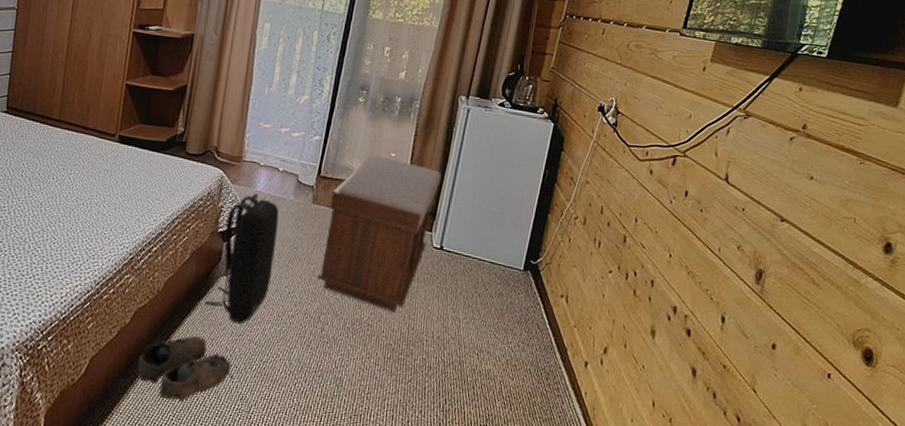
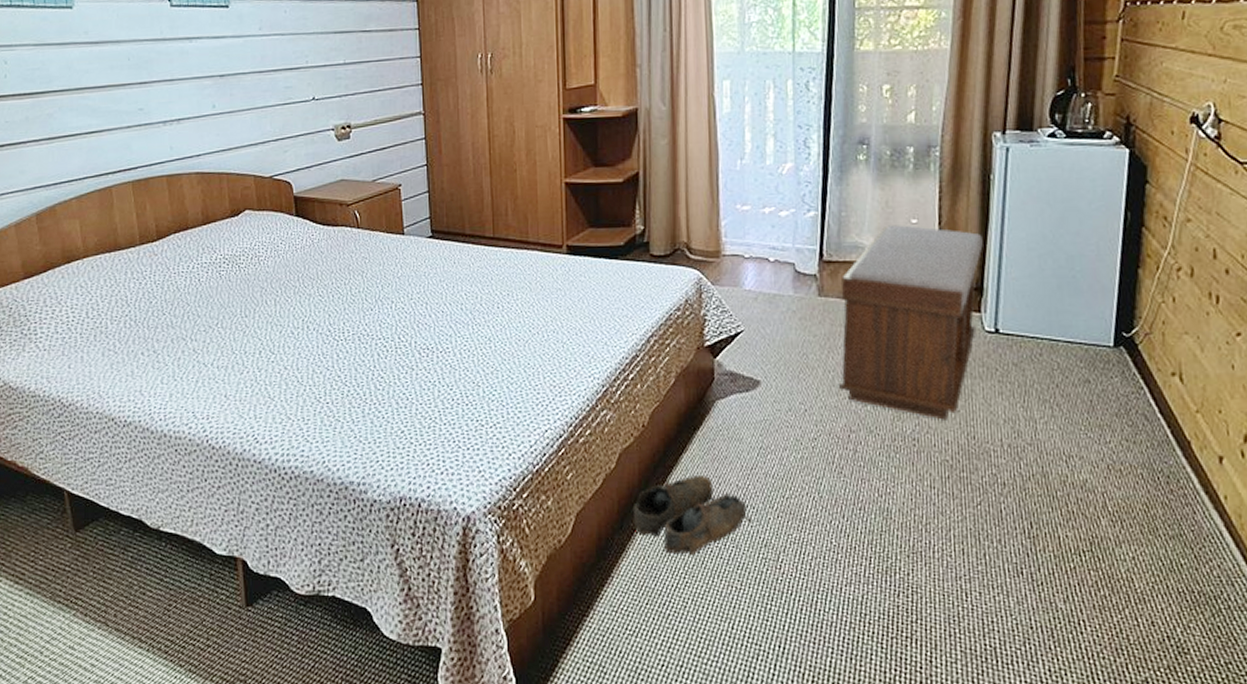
backpack: present [205,193,279,323] -> none [703,293,781,454]

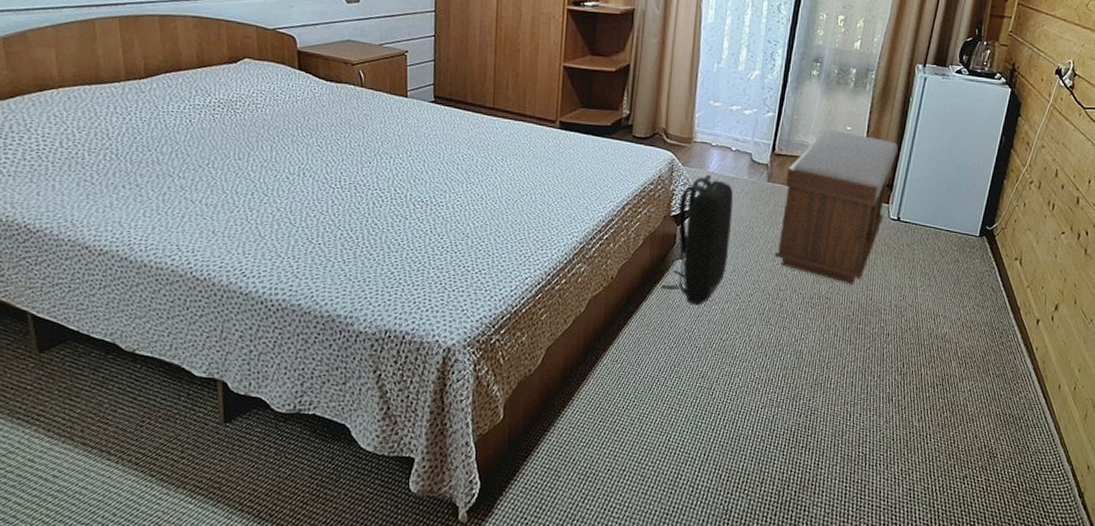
shoe: present [634,476,752,555] -> none [596,320,694,383]
backpack: none [703,293,781,454] -> present [662,174,734,305]

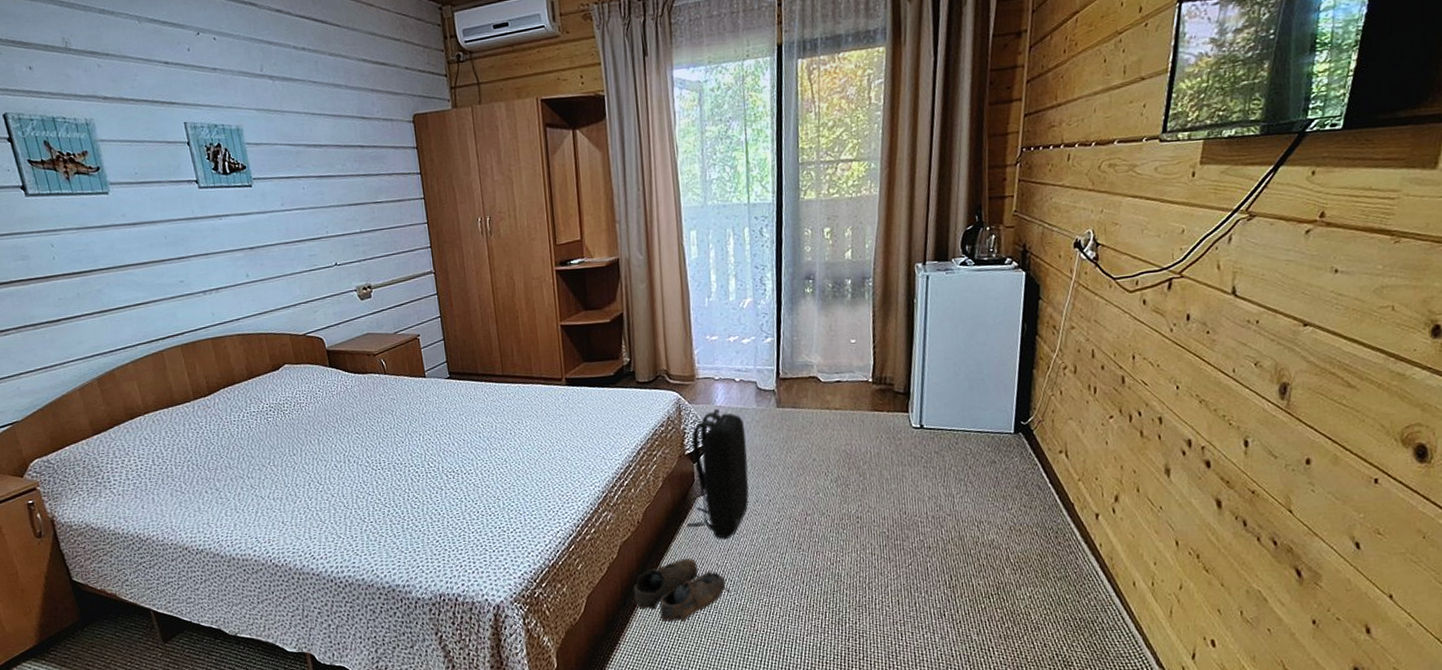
shoe: none [596,320,694,383] -> present [634,558,730,623]
bench: present [775,130,898,285] -> none [795,345,909,501]

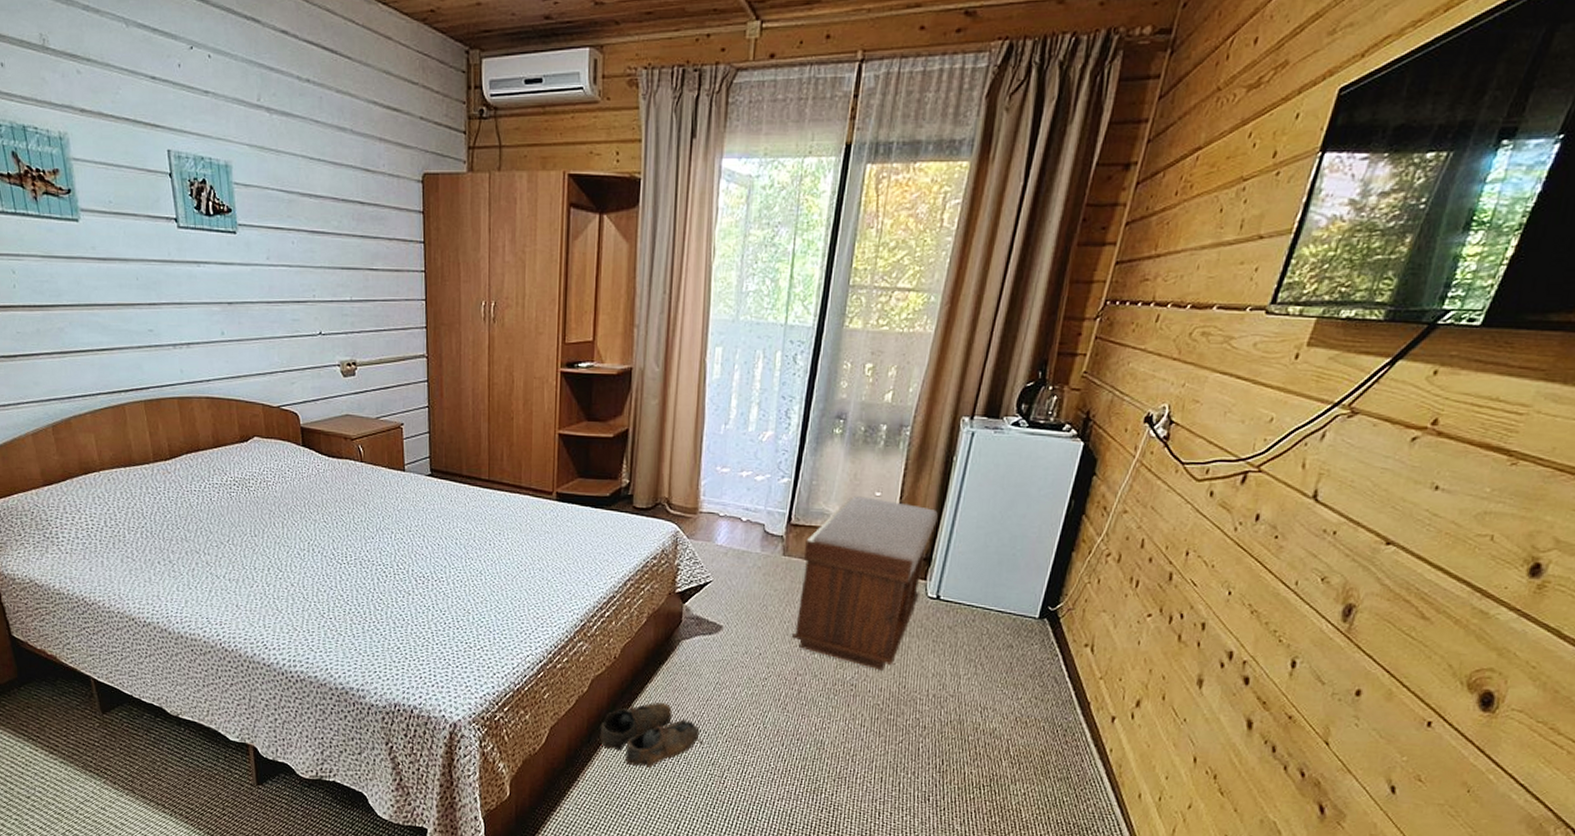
backpack: present [687,408,749,539] -> none [667,547,745,688]
bench: none [795,345,909,501] -> present [792,496,938,671]

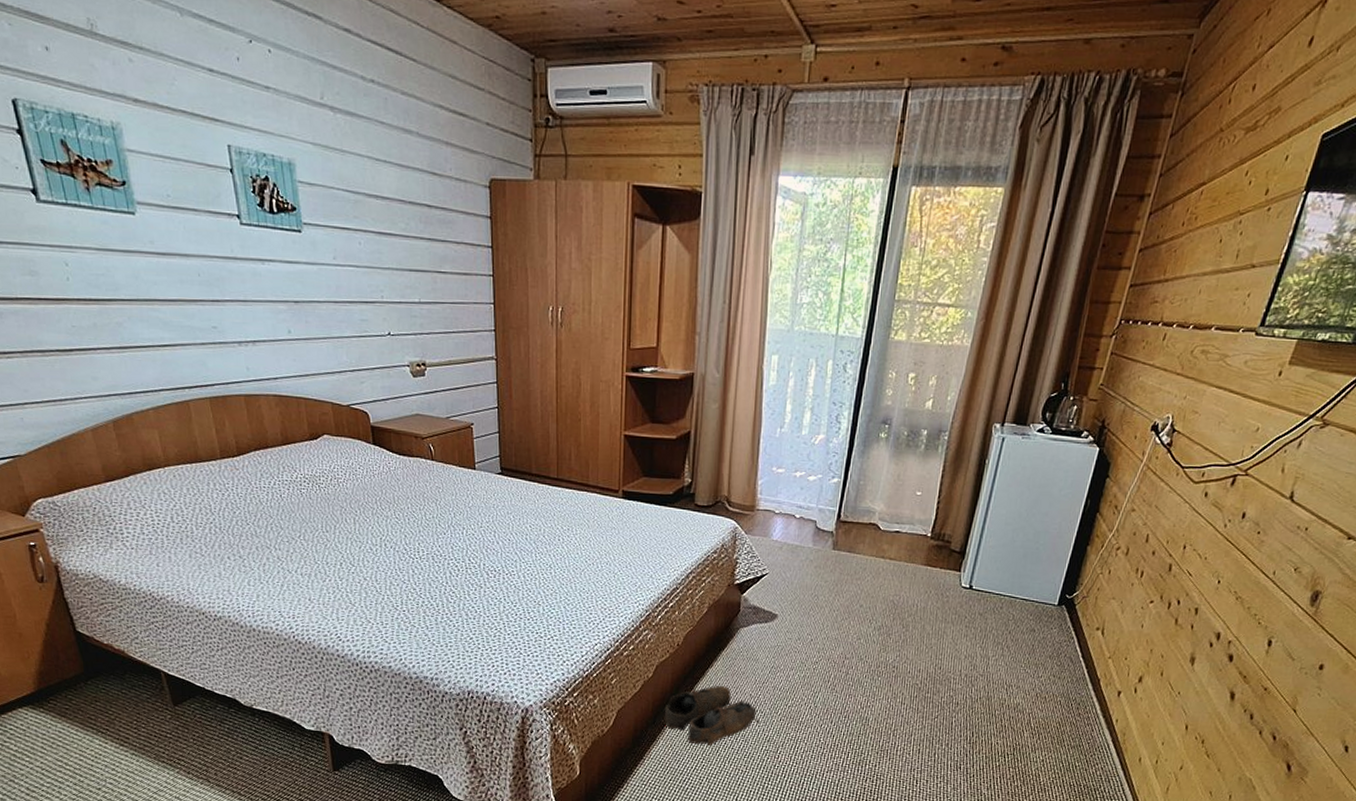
bench: present [792,496,938,671] -> none [841,495,972,654]

